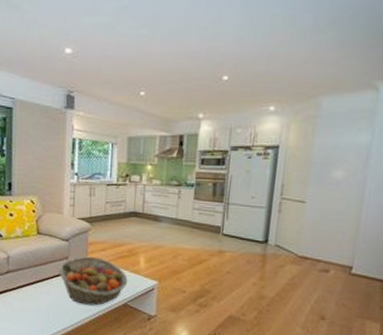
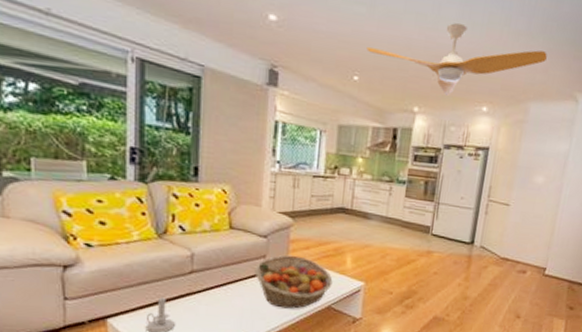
electric fan: none [151,31,339,99] -> present [366,23,547,96]

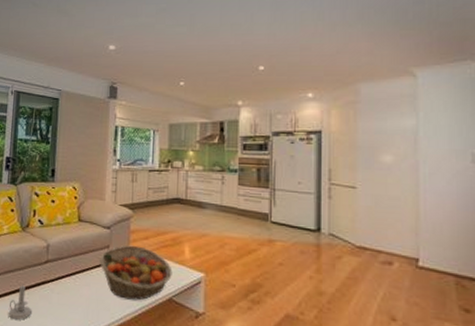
electric fan: present [366,23,547,96] -> none [190,26,369,87]

